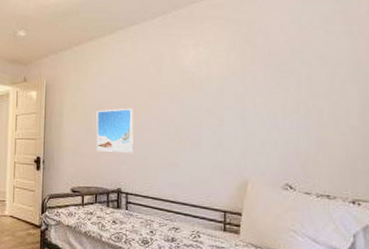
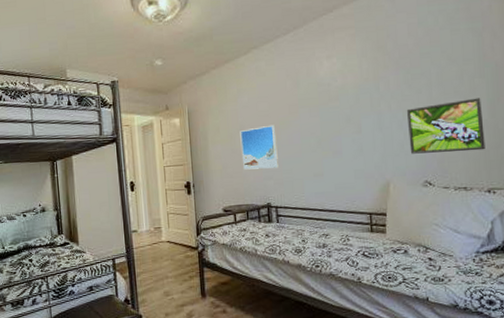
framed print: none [271,103,353,159] -> present [406,98,485,154]

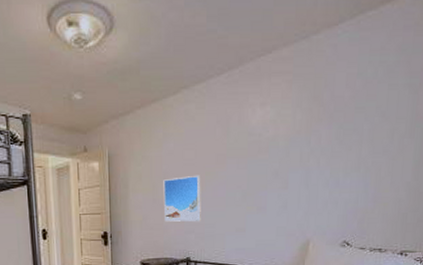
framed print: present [406,98,485,154] -> none [333,159,408,213]

